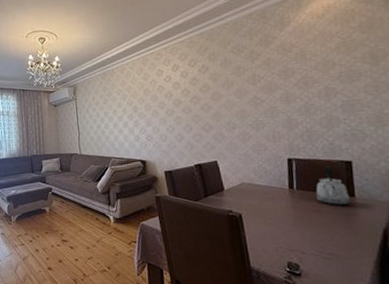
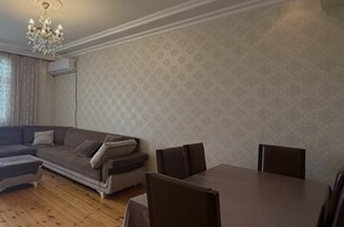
kettle: present [316,165,352,206] -> none [277,152,302,187]

